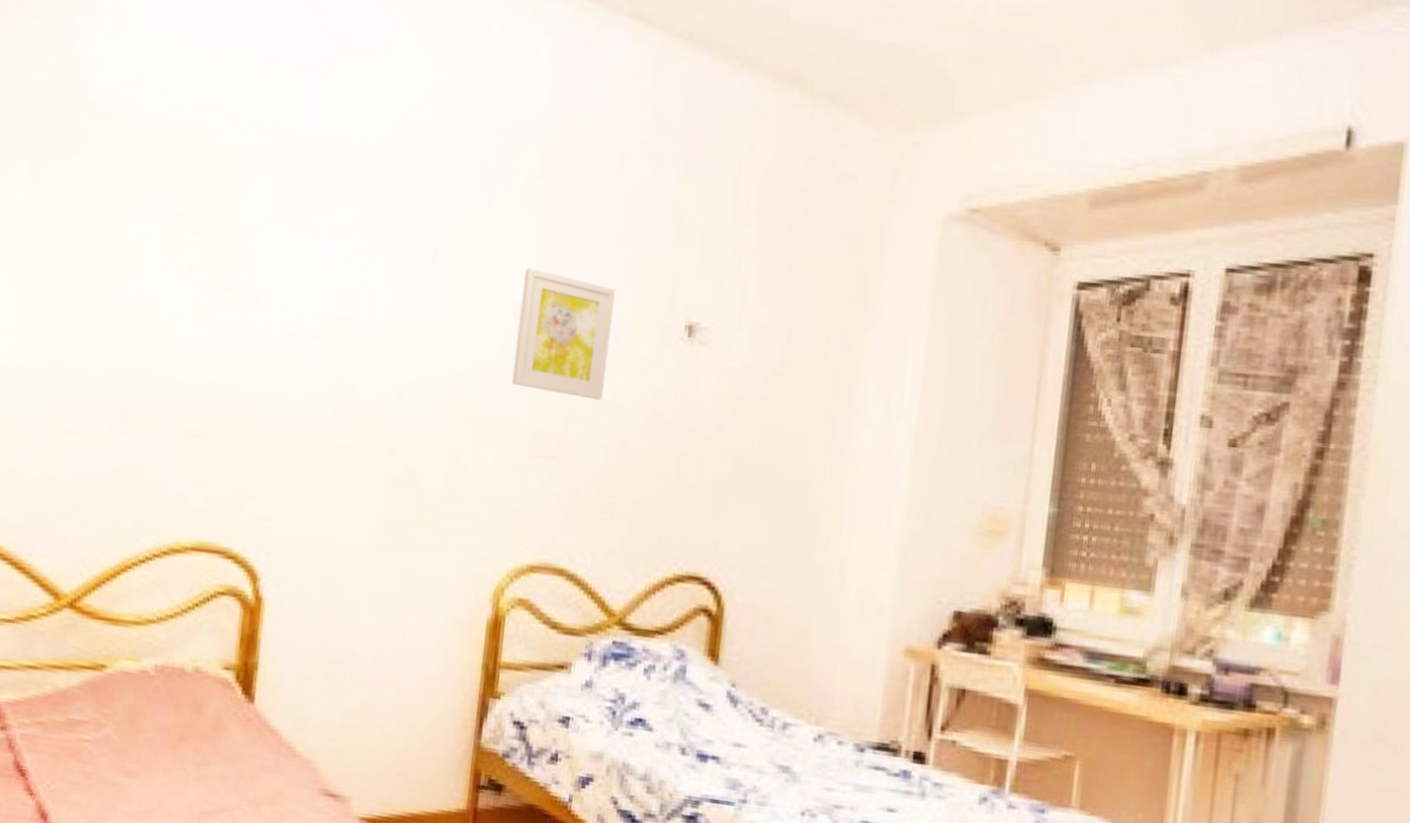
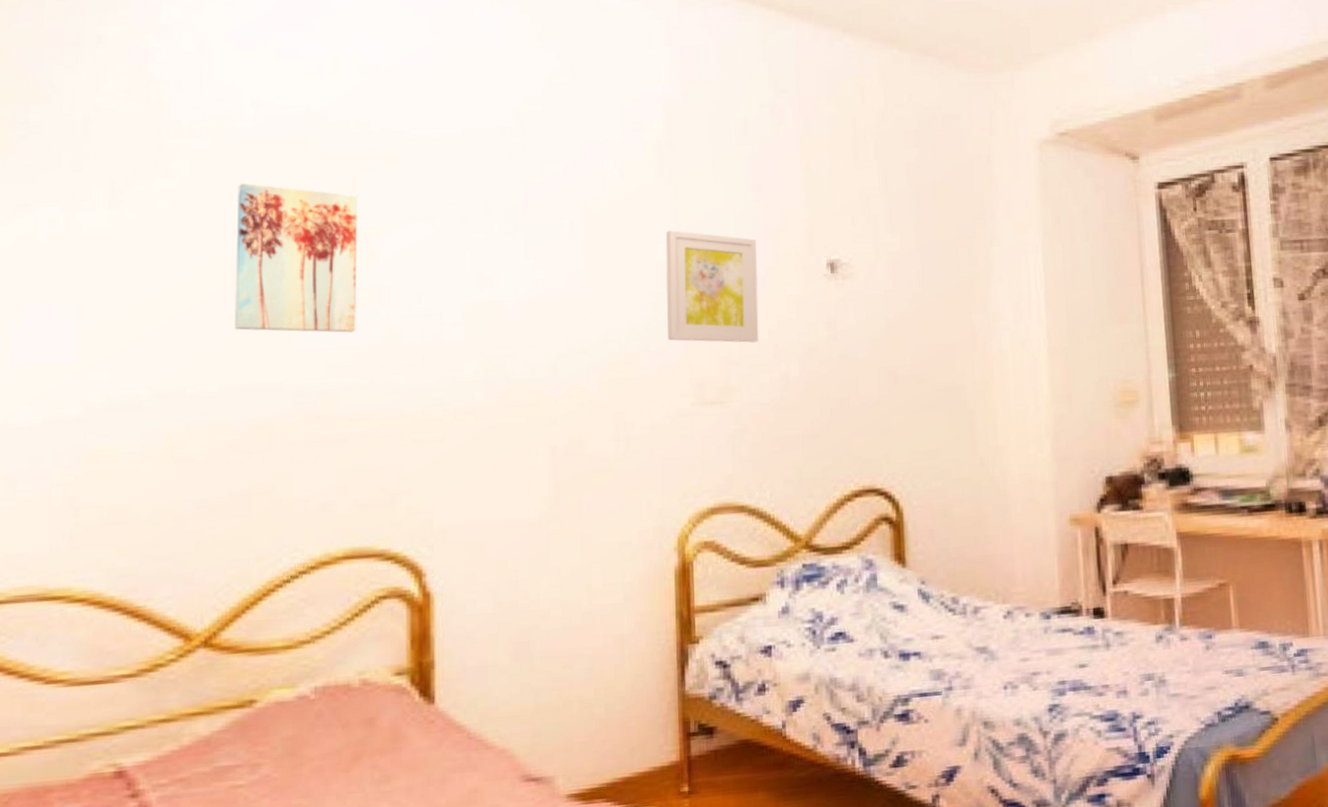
wall art: none [122,169,241,331] -> present [235,182,358,333]

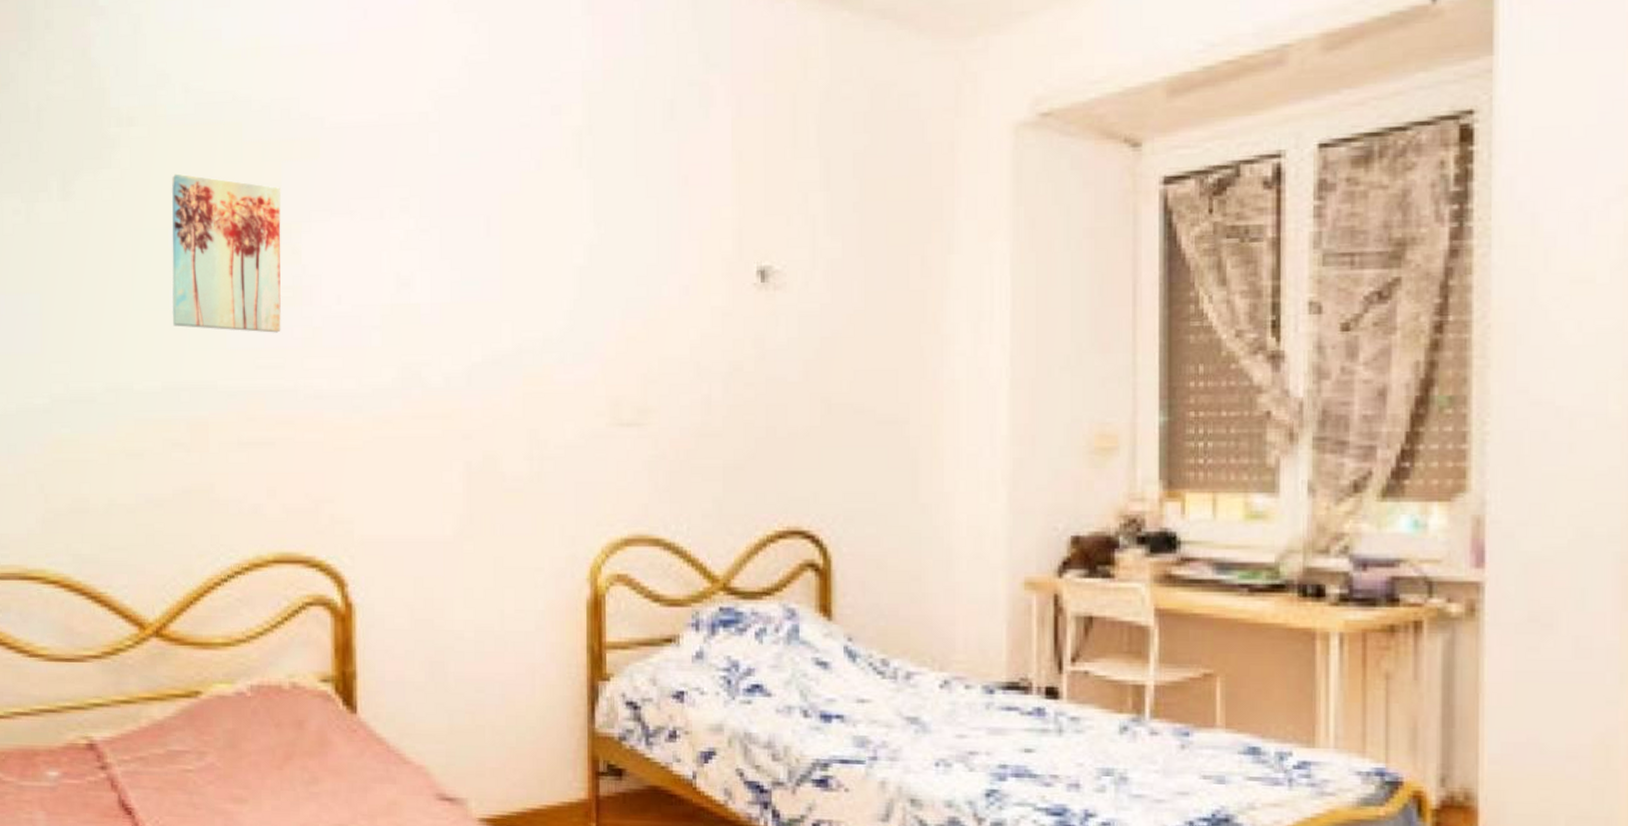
wall art: present [665,230,759,343] -> none [583,229,680,359]

